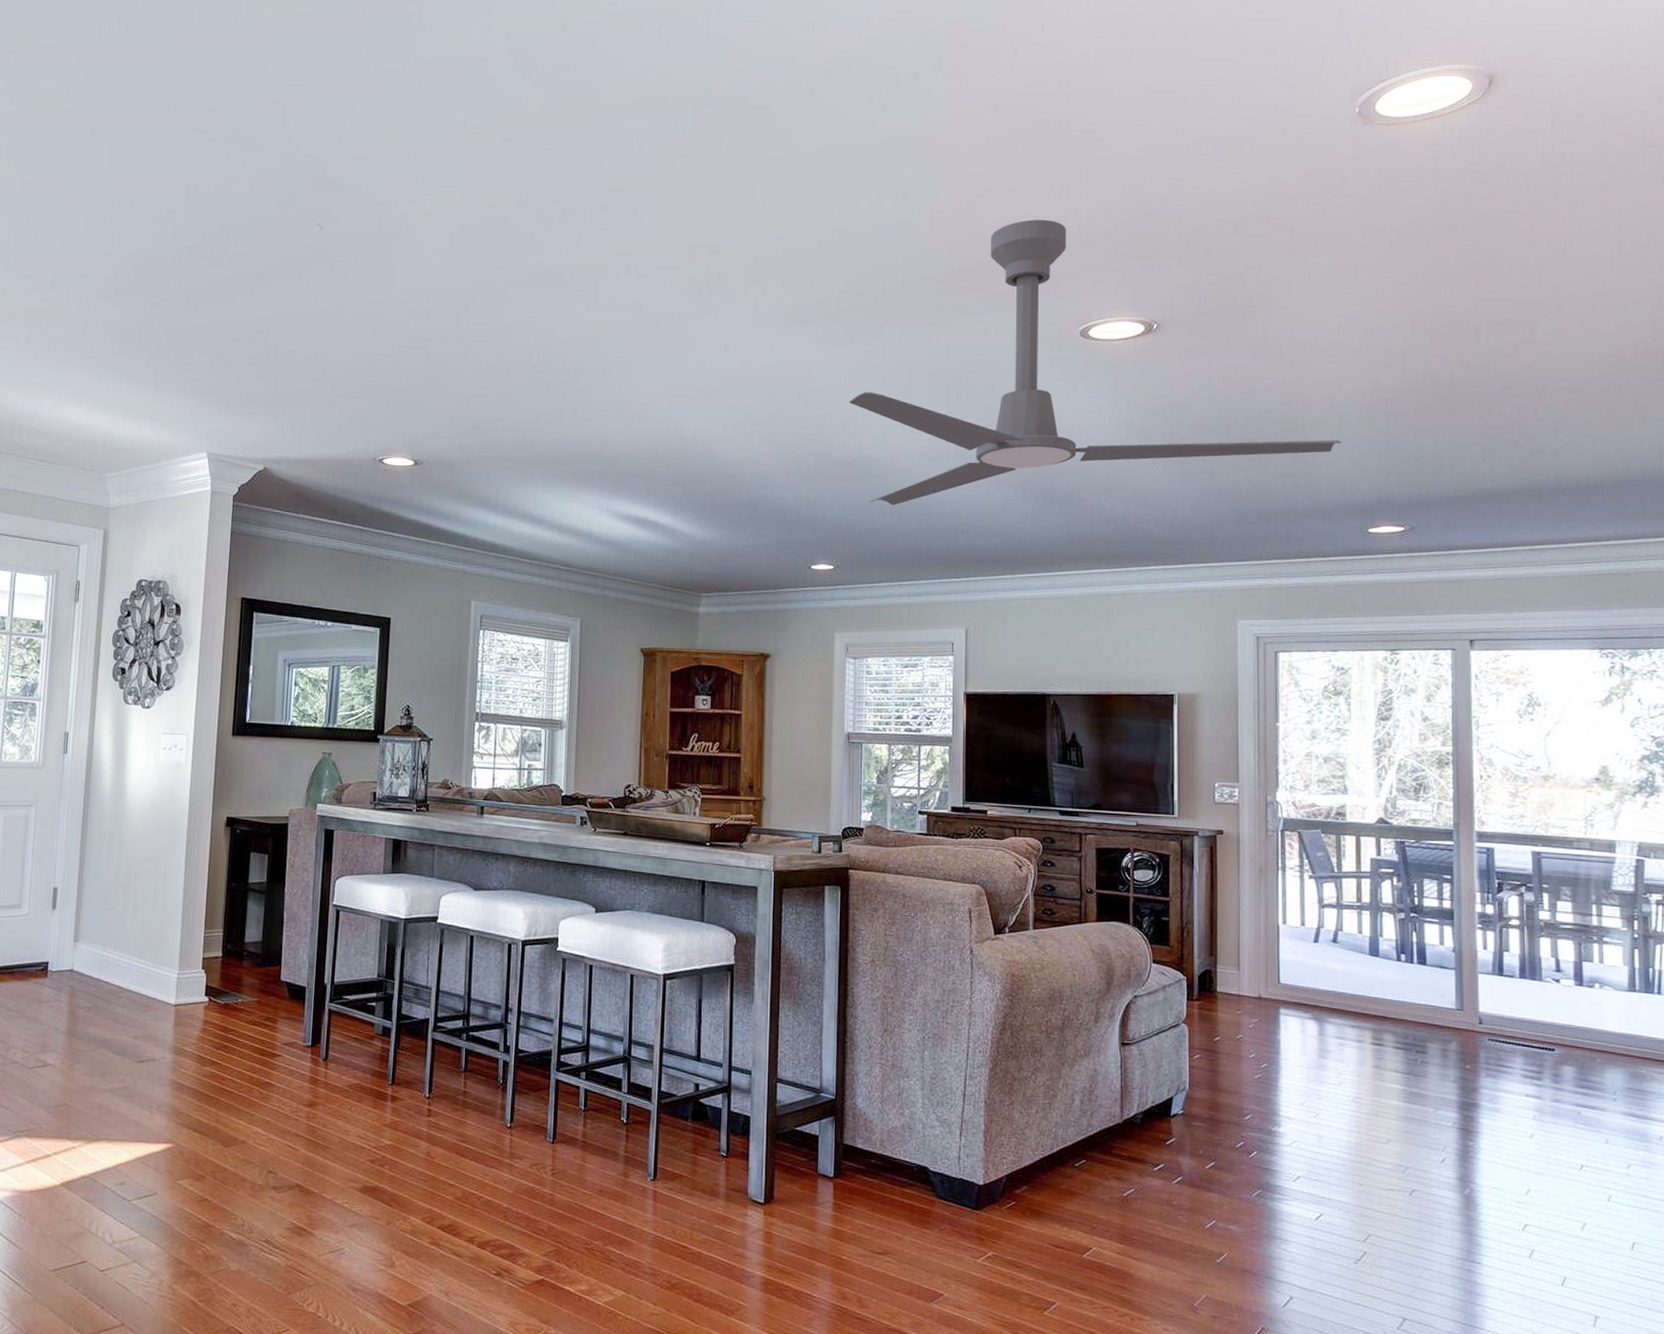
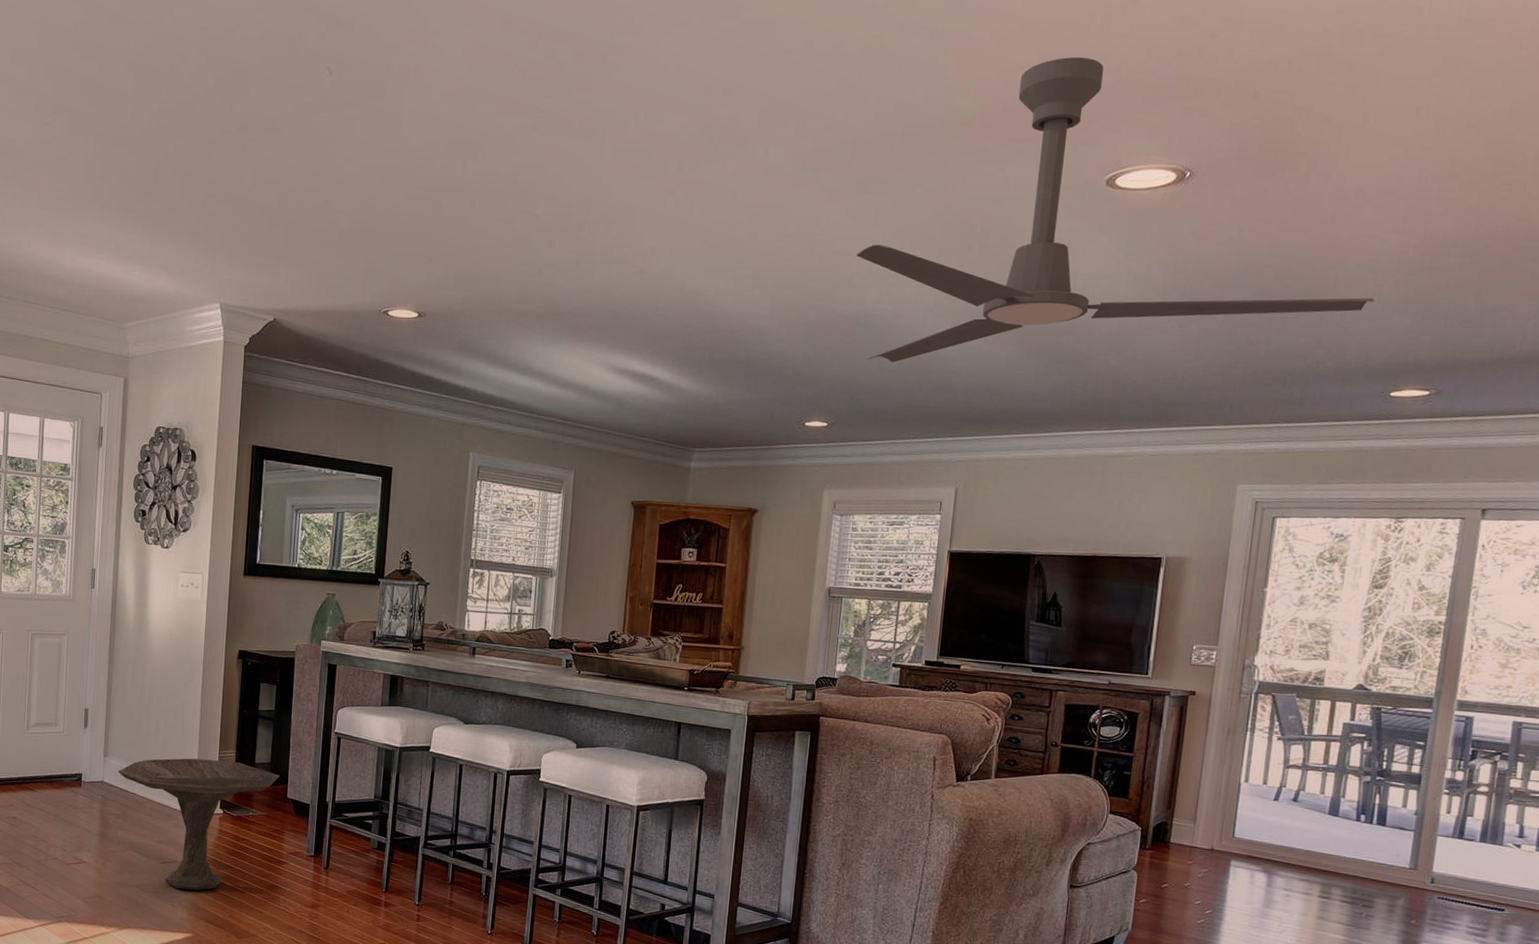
side table: none [89,939,272,1092] -> present [118,758,280,890]

